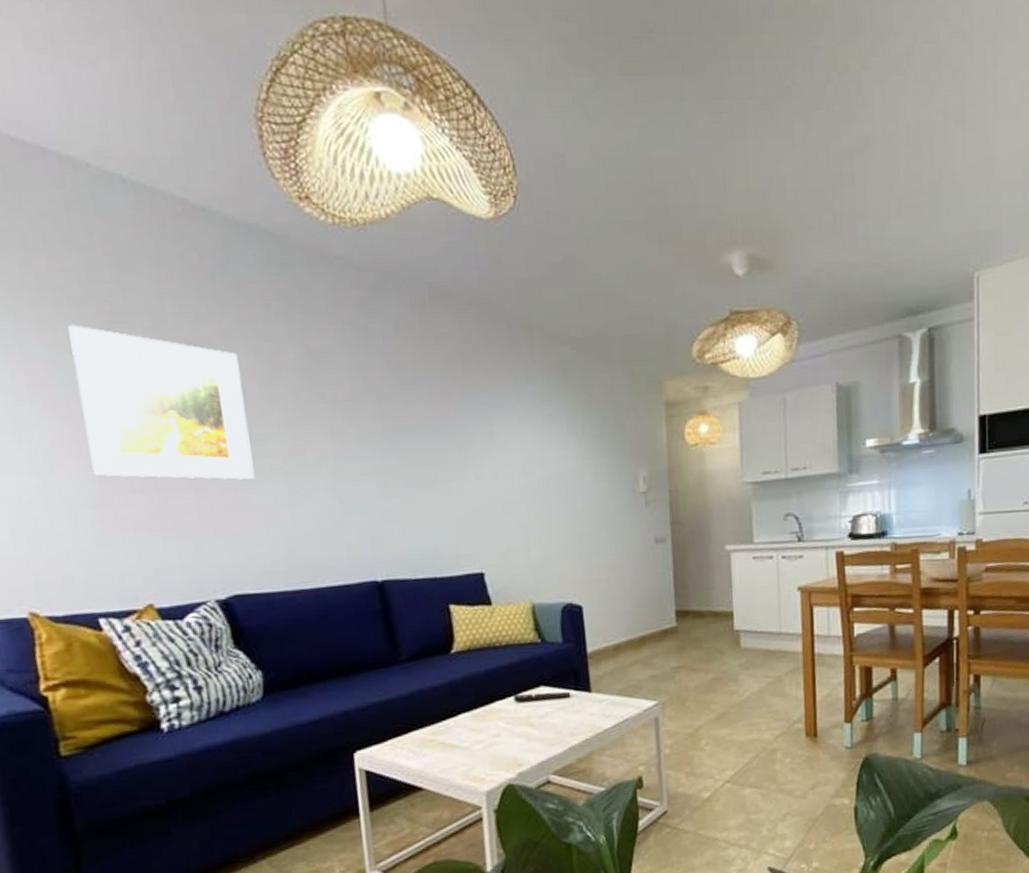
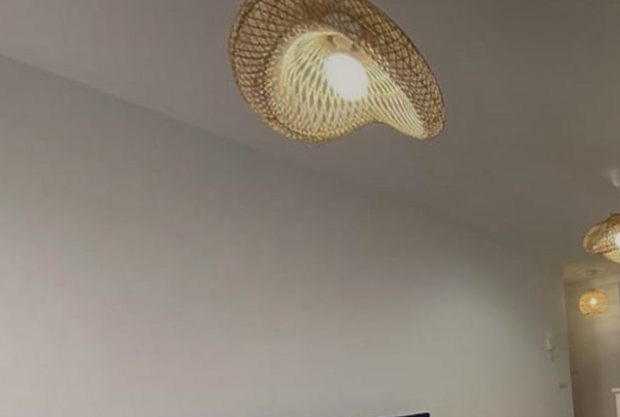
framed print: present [68,324,255,480] -> none [73,218,241,344]

